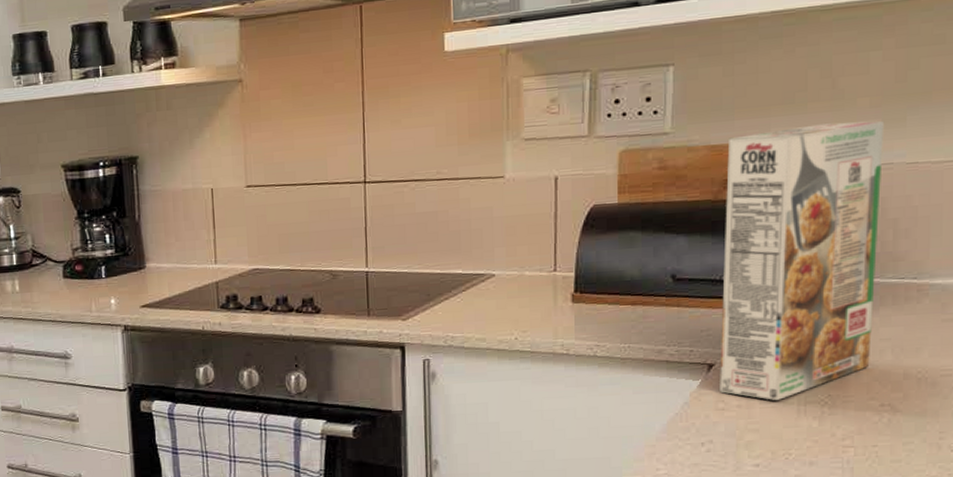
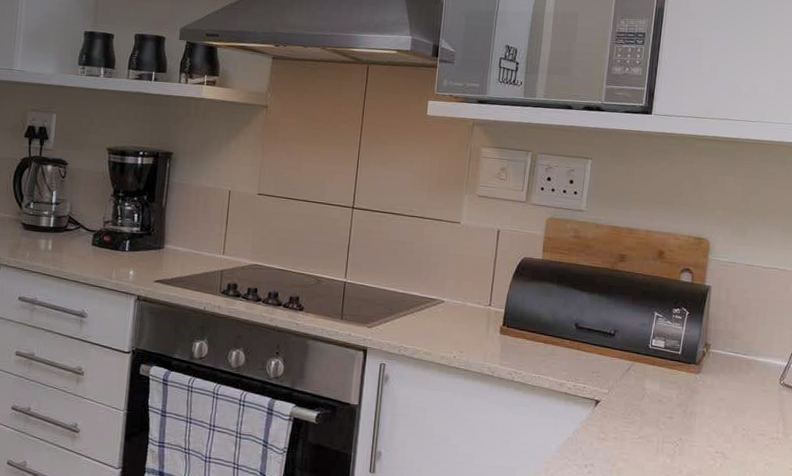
cereal box: present [720,121,885,400] -> none [602,222,733,437]

